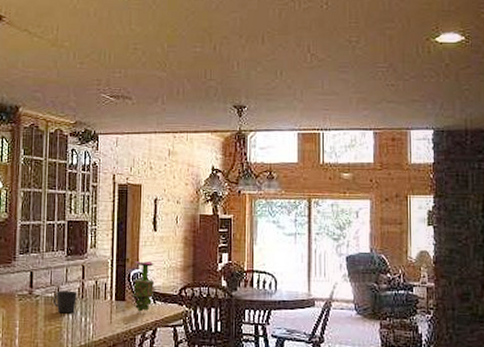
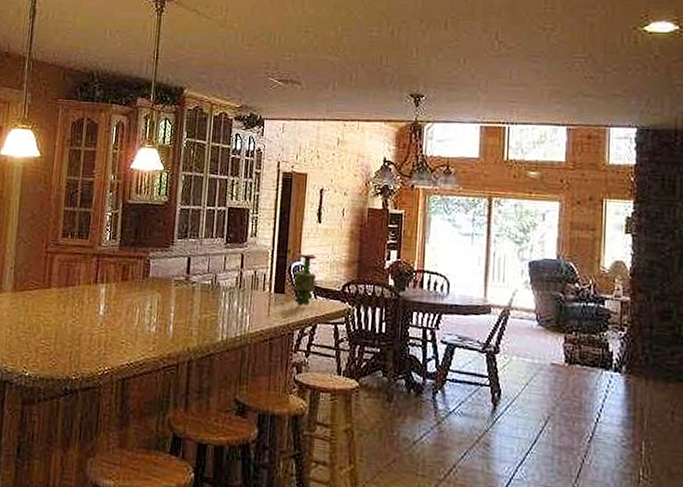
cup: present [53,290,77,314] -> none [210,278,234,303]

